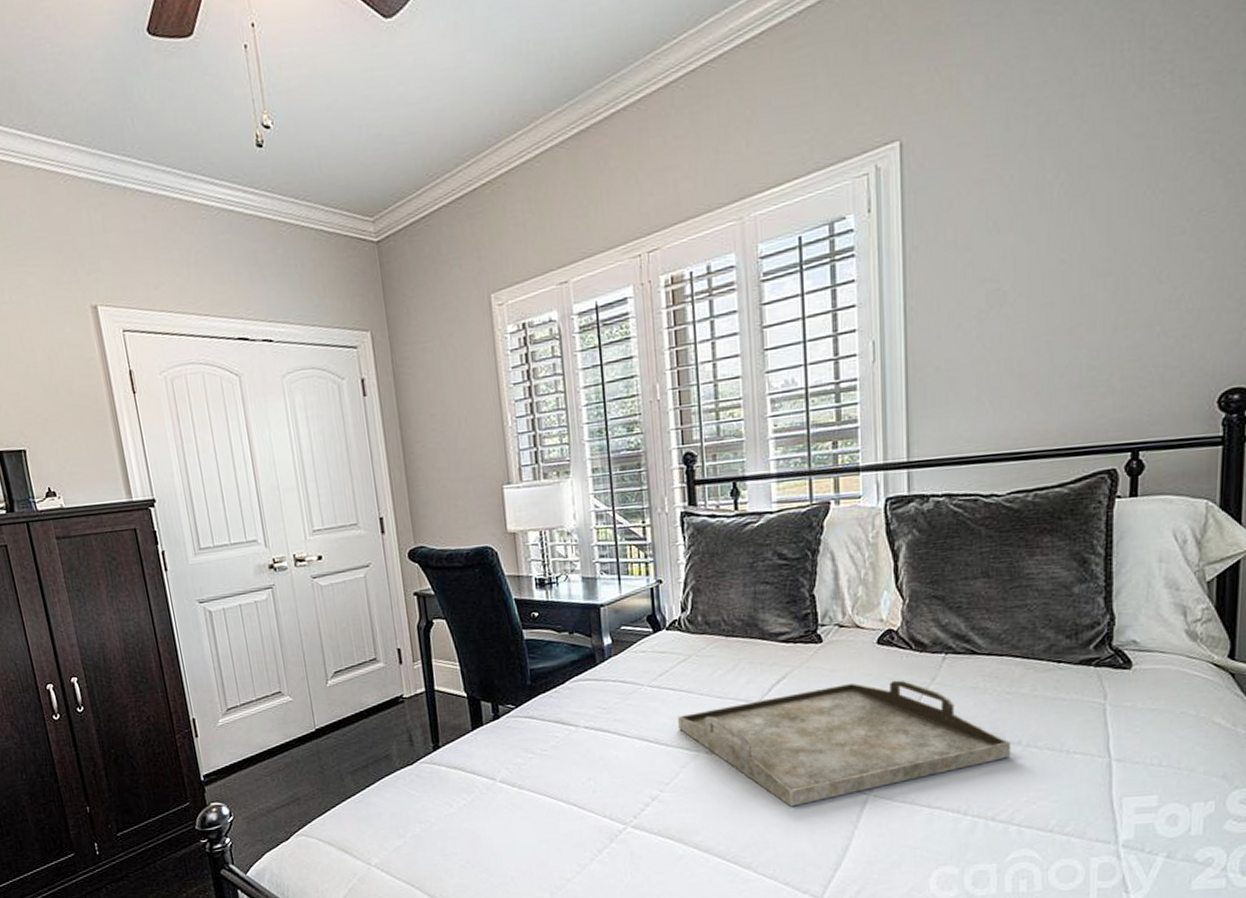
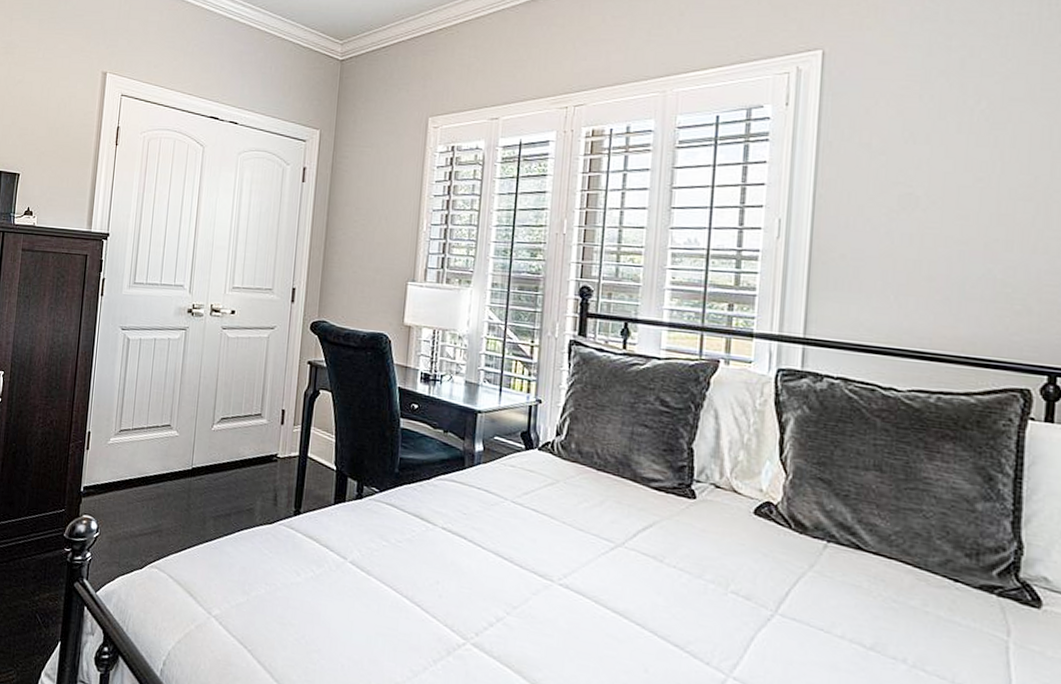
serving tray: present [678,680,1010,807] -> none [536,539,894,675]

